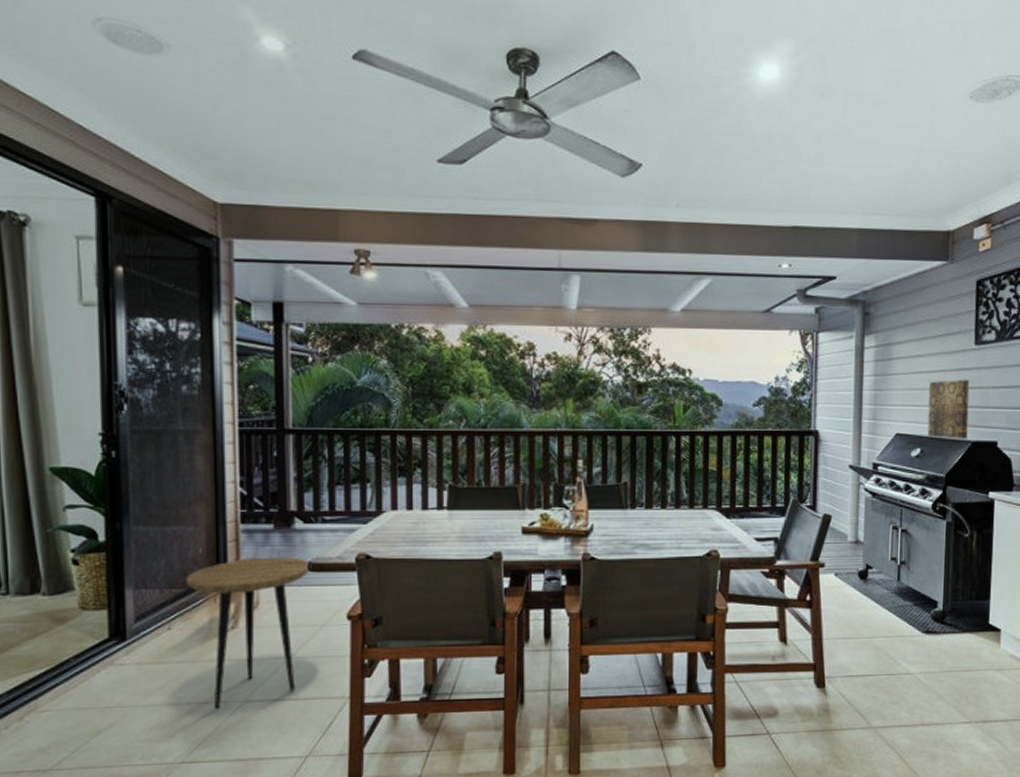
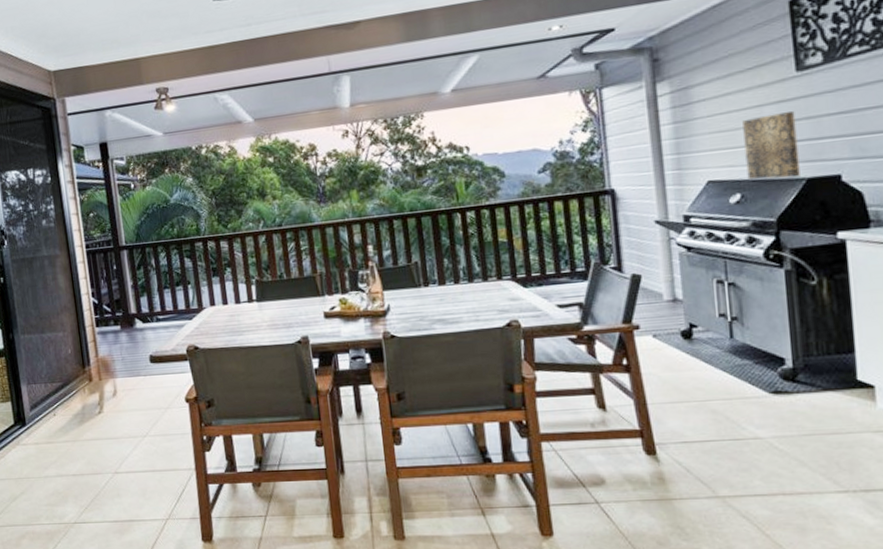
side table: present [186,557,312,709] -> none [62,352,153,480]

